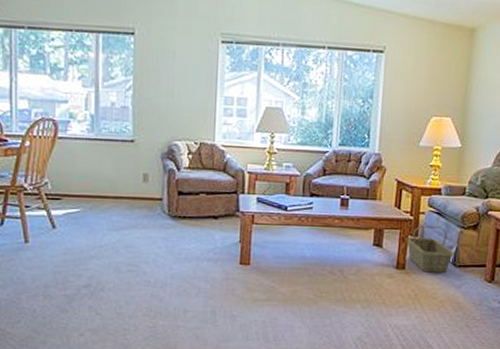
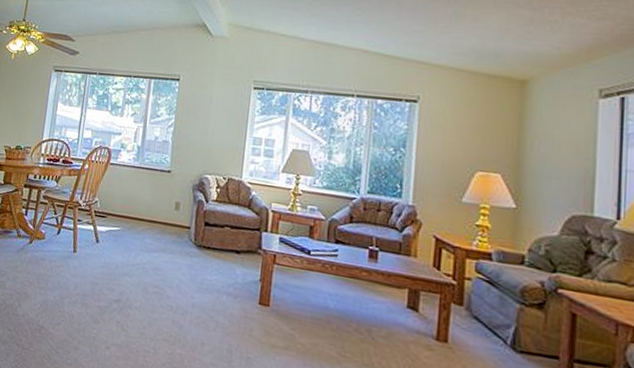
basket: present [406,225,454,273] -> none [448,293,512,357]

